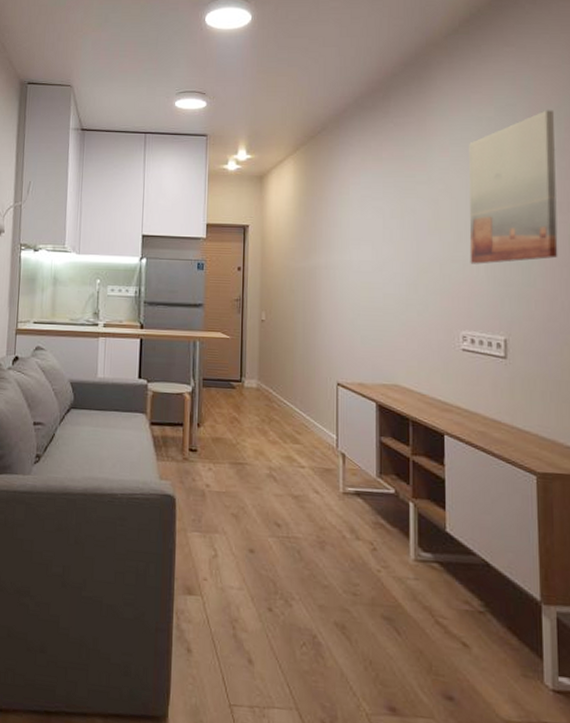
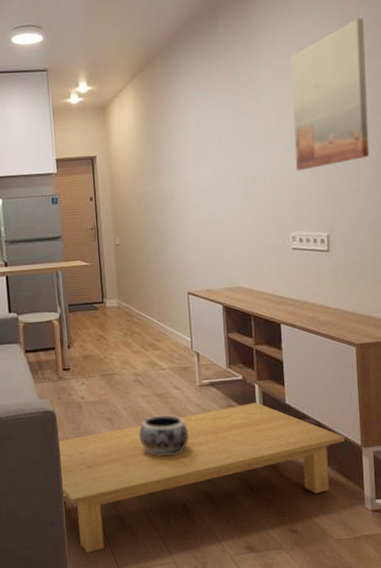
coffee table: none [171,524,519,675] -> present [59,402,345,553]
decorative bowl: none [268,520,326,573] -> present [139,415,189,457]

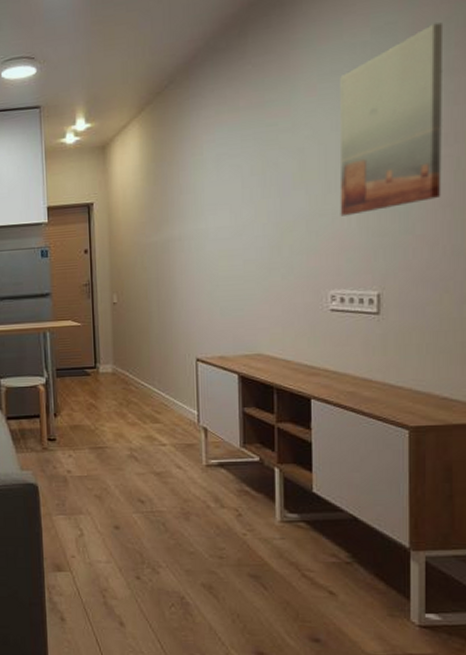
coffee table: present [59,402,345,553] -> none [41,489,388,640]
decorative bowl: present [139,415,189,457] -> none [132,496,191,542]

